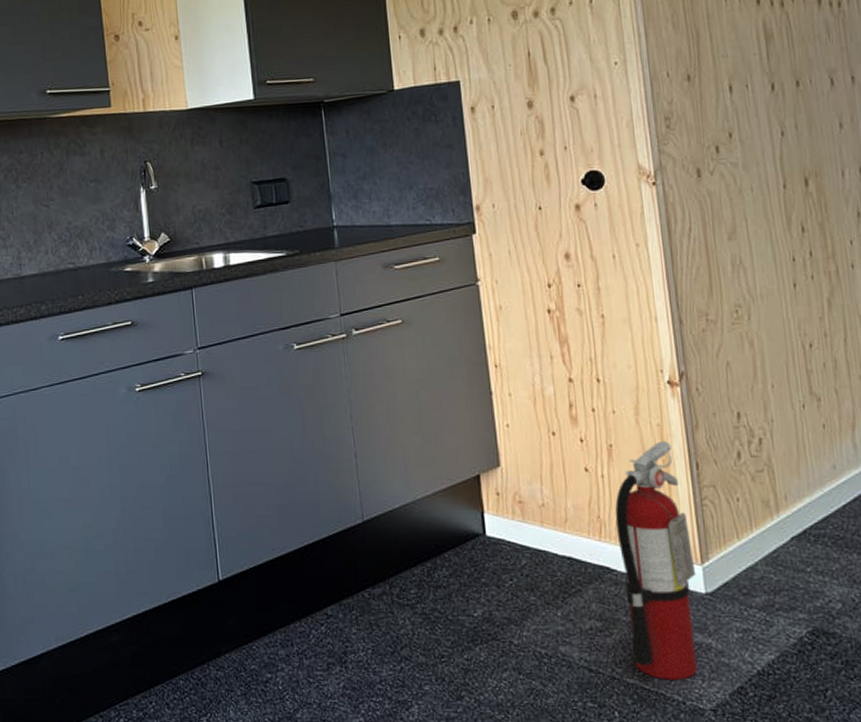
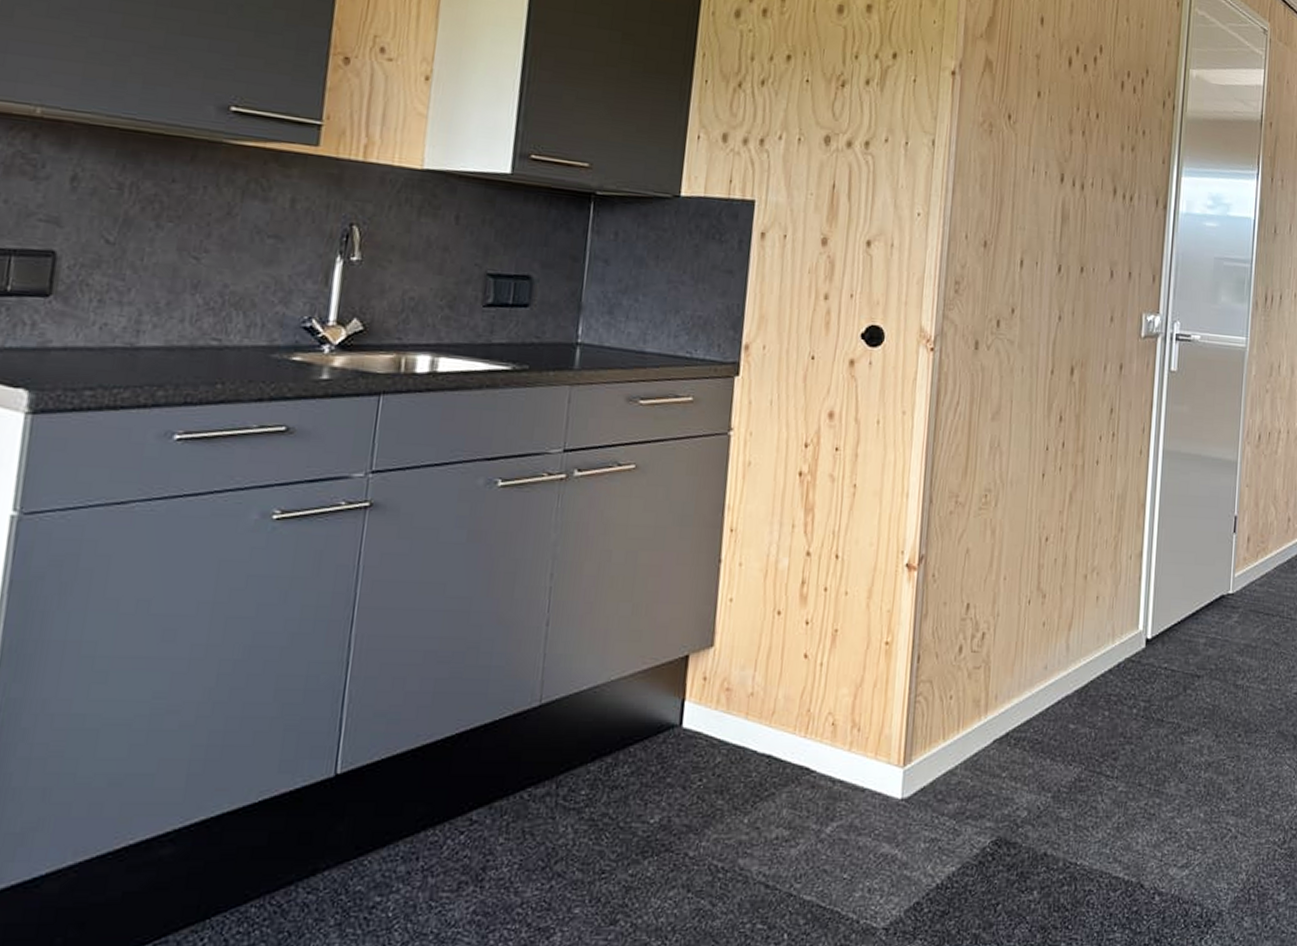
fire extinguisher: present [615,440,697,680] -> none [814,628,899,896]

